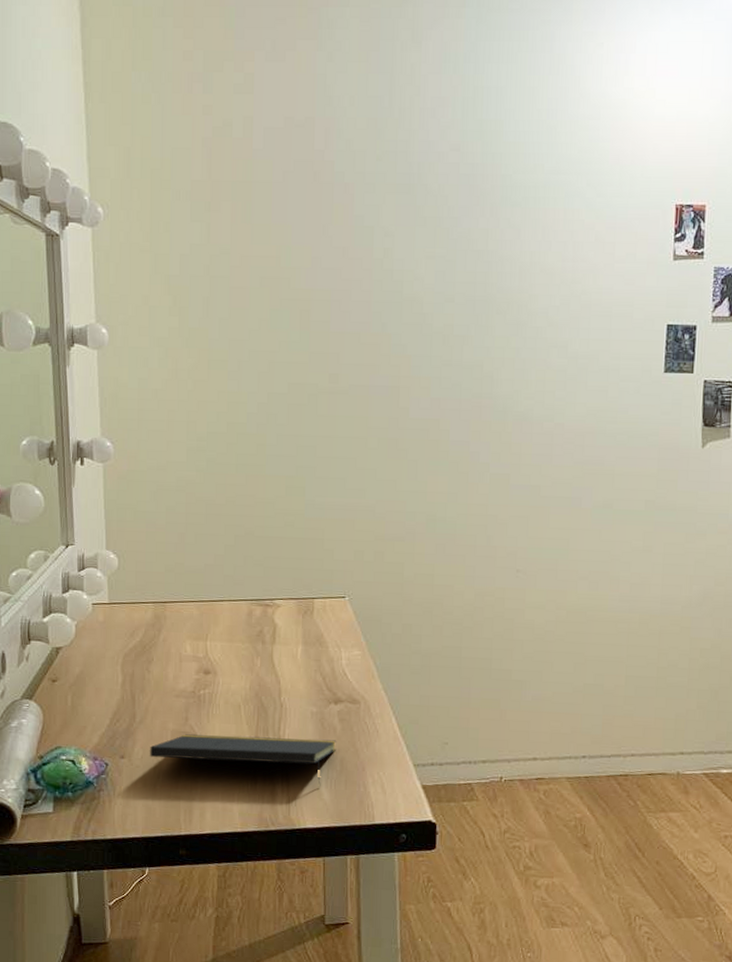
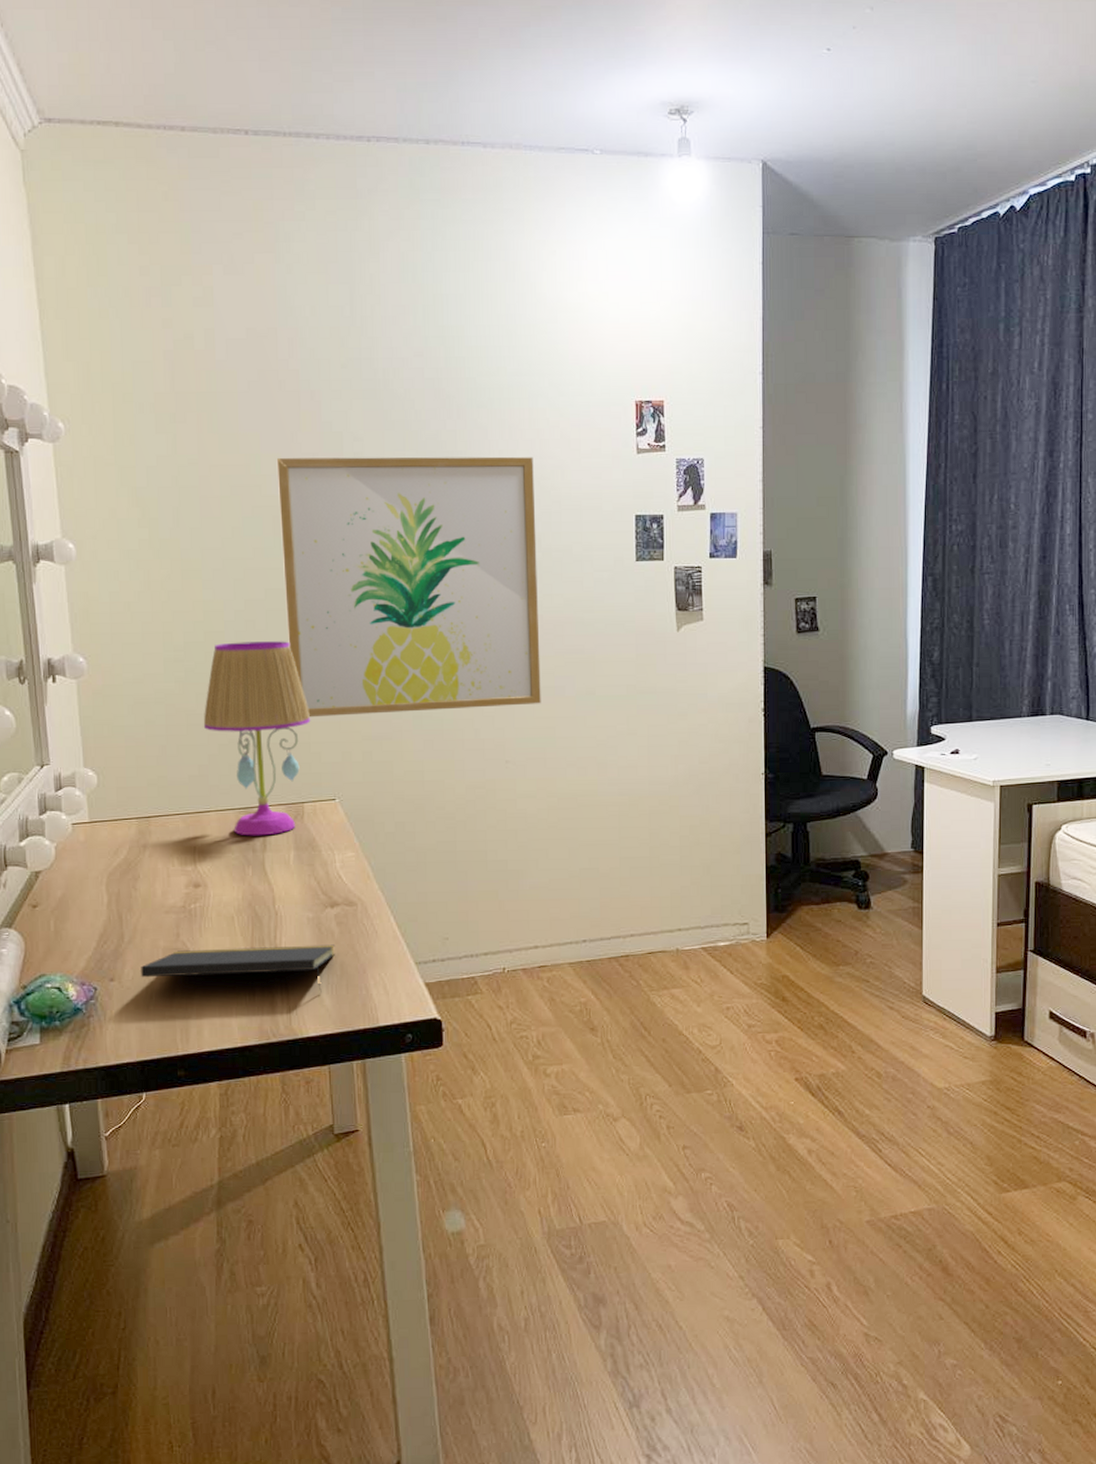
table lamp: none [221,434,326,629] -> present [203,641,311,836]
wall art: none [306,250,566,515] -> present [276,456,541,718]

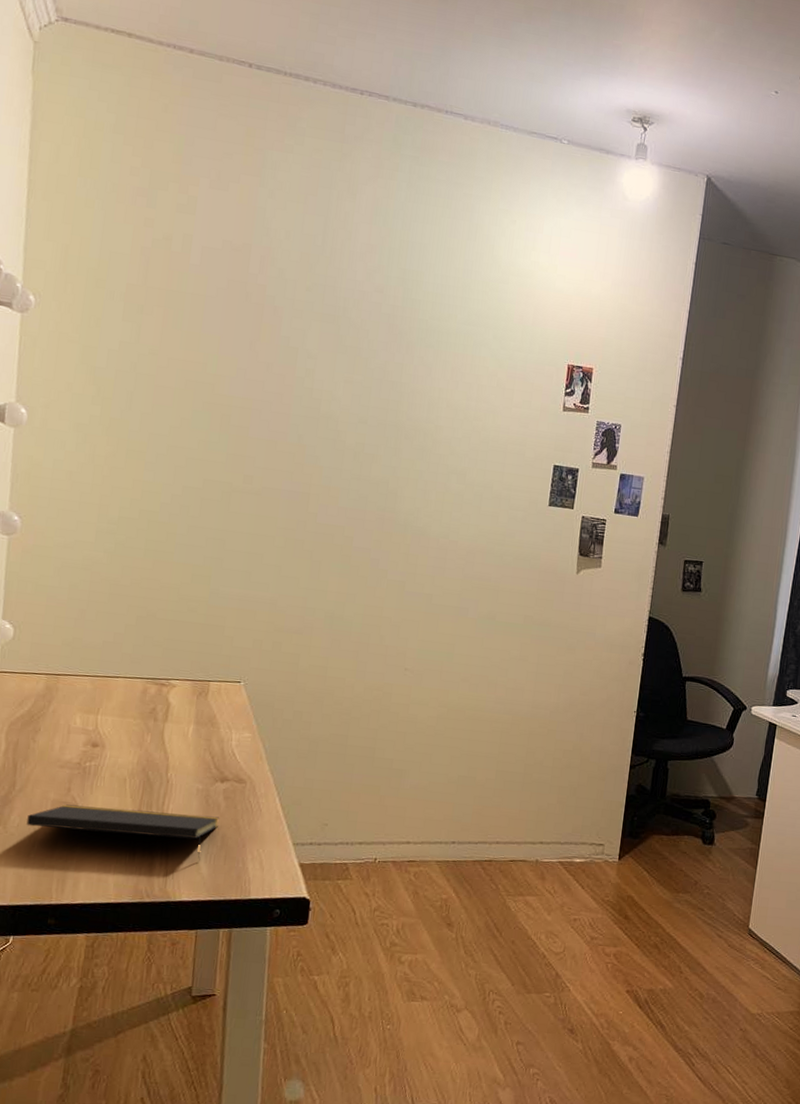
table lamp: present [203,641,311,836] -> none [125,523,229,707]
wall art: present [276,456,541,718] -> none [218,361,470,621]

